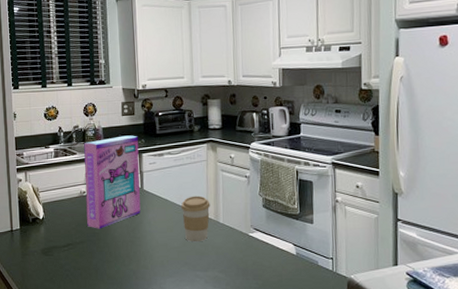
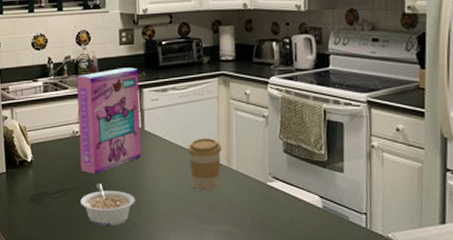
legume: none [87,237,135,276] -> present [80,183,135,227]

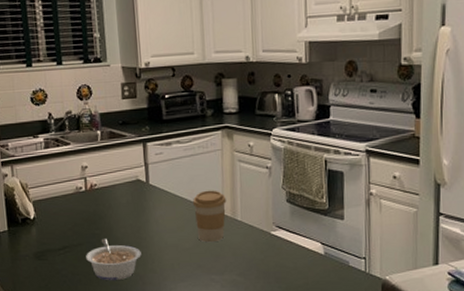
cereal box: present [76,67,142,174] -> none [78,121,147,229]

